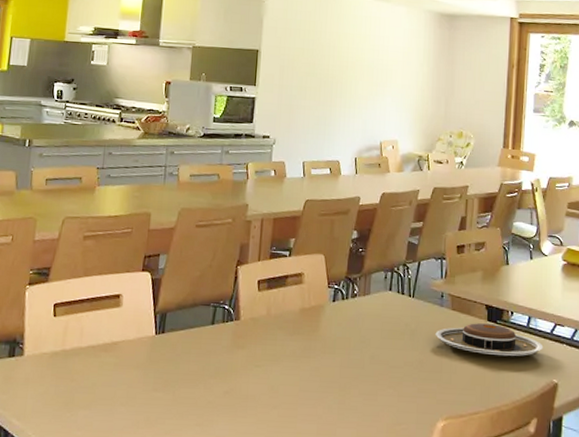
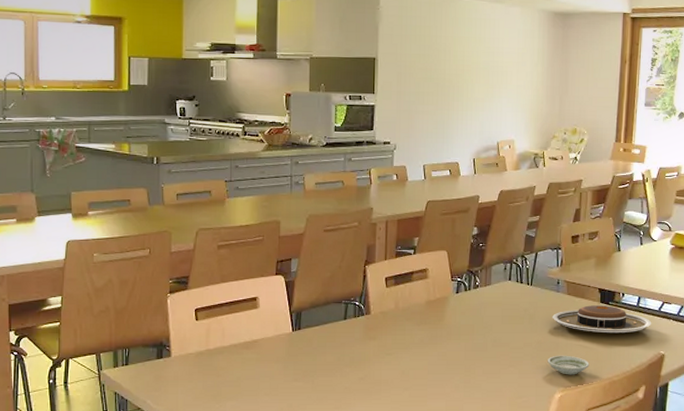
saucer: none [430,377,476,402] -> present [547,355,589,375]

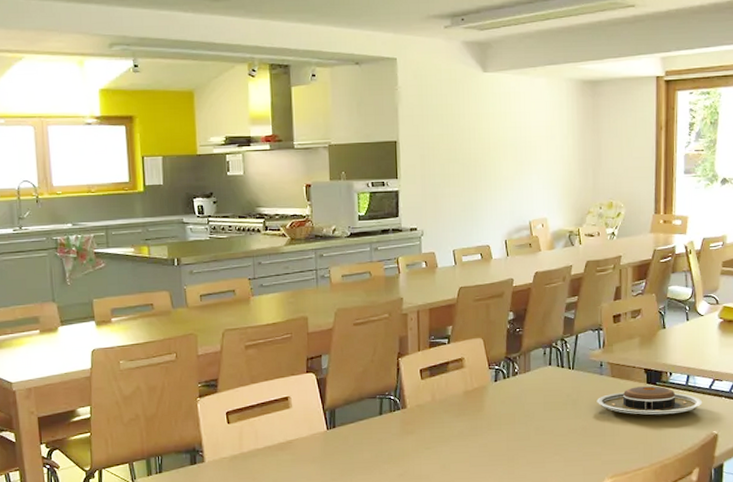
saucer: present [547,355,589,375] -> none [594,440,639,461]

